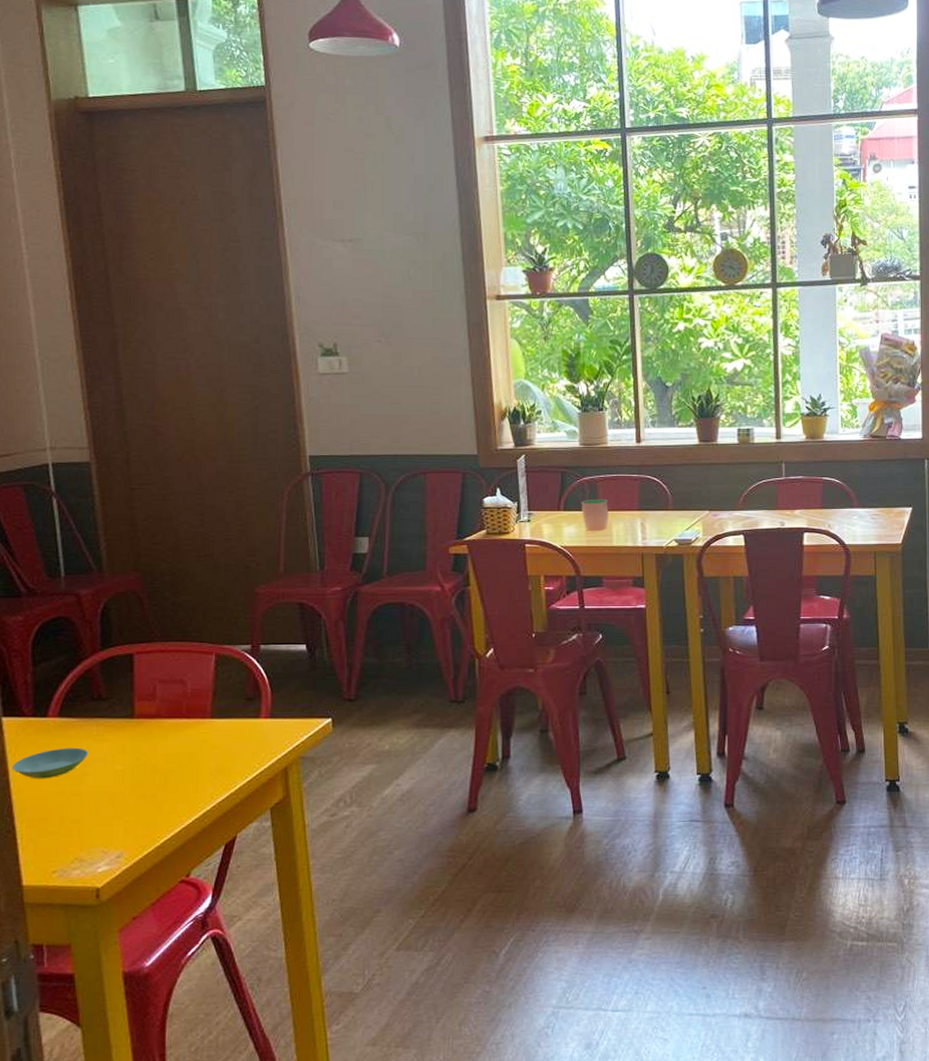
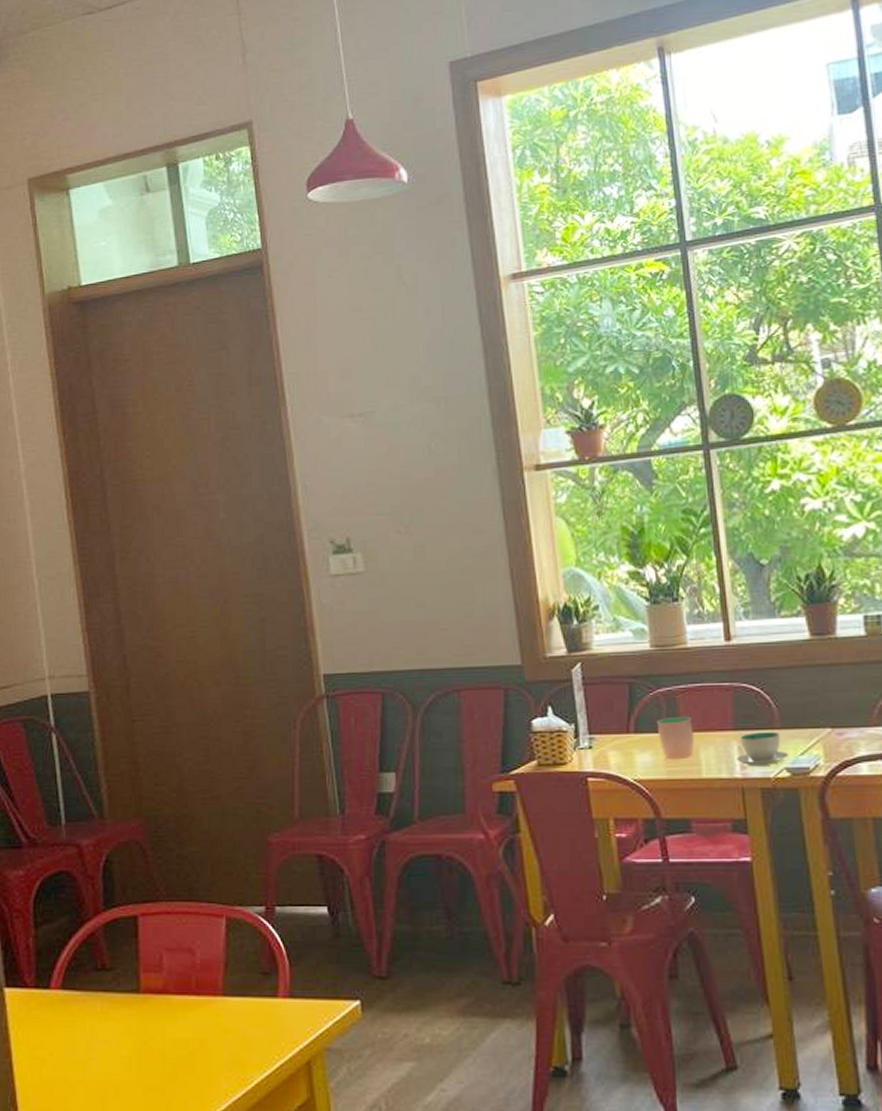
saucer: present [11,747,89,779] -> none [14,1026,93,1063]
cup: none [640,512,678,538] -> present [737,731,789,767]

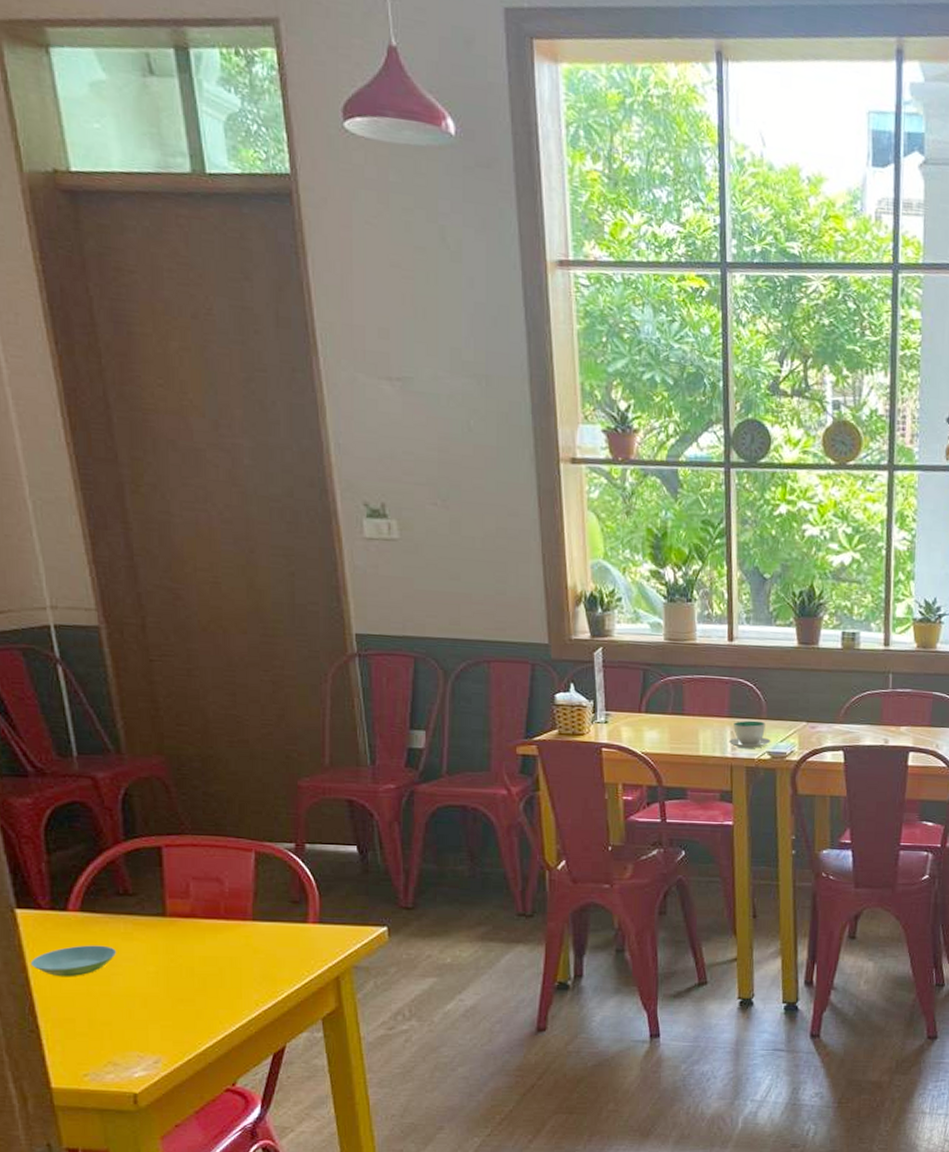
saucer: none [14,1026,93,1063] -> present [30,945,117,977]
cup: present [656,716,694,760] -> none [664,701,696,739]

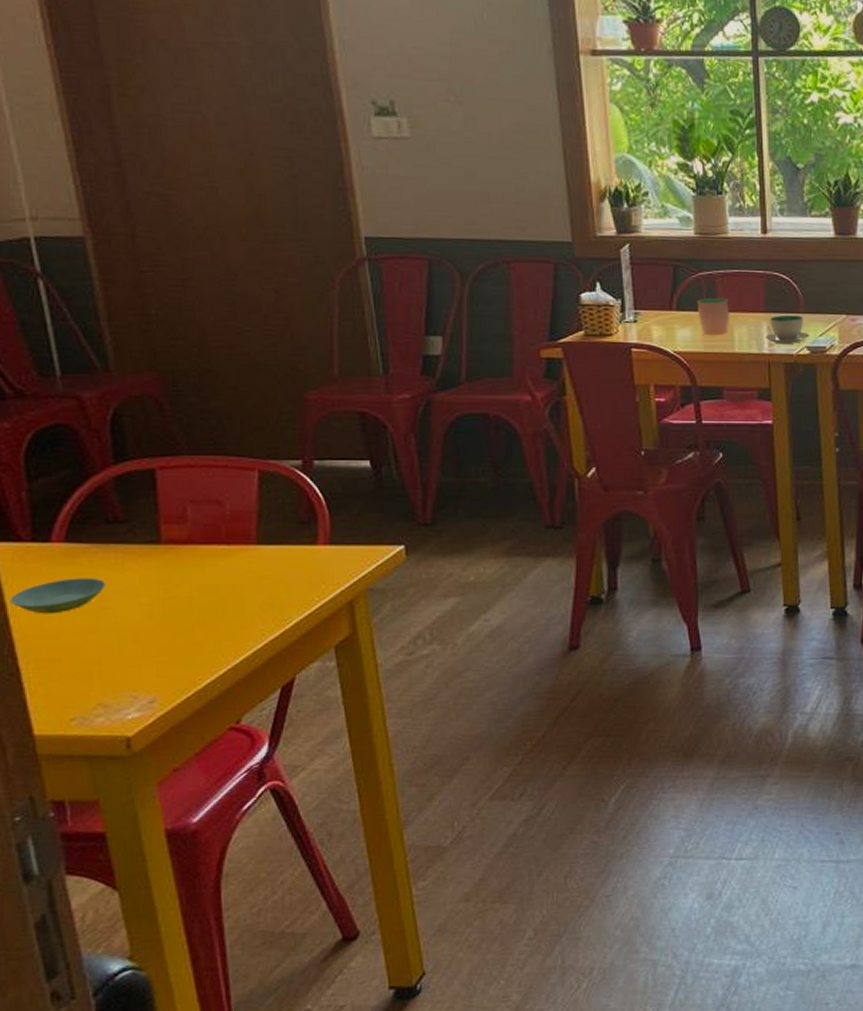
cup: none [664,701,696,739] -> present [697,297,729,336]

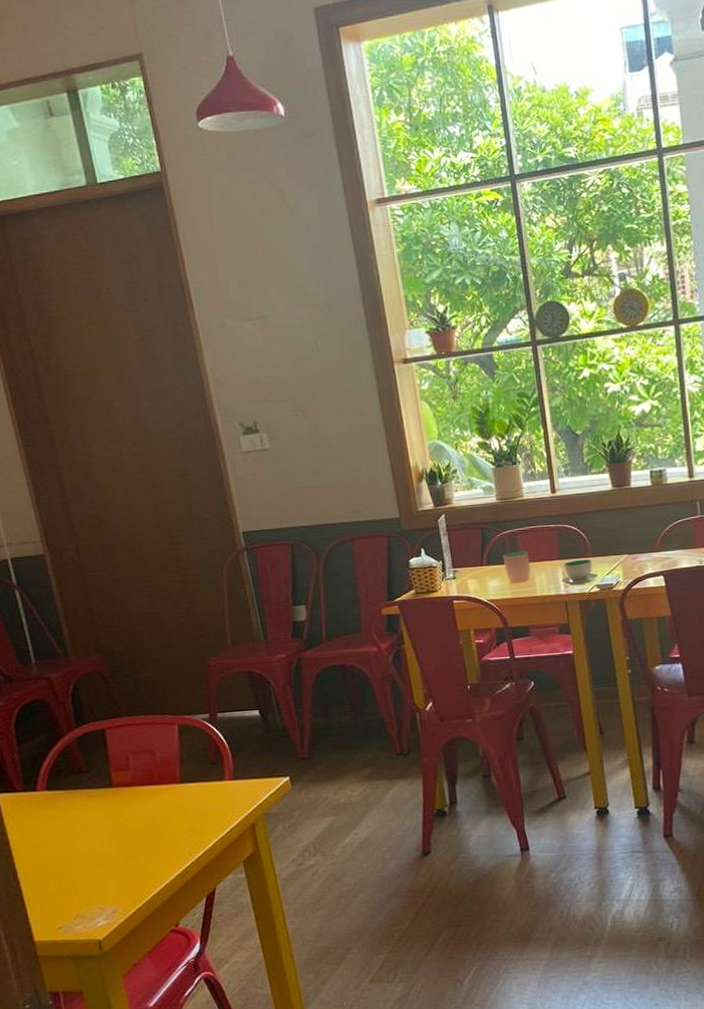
saucer: present [9,578,107,614] -> none [11,817,77,847]

